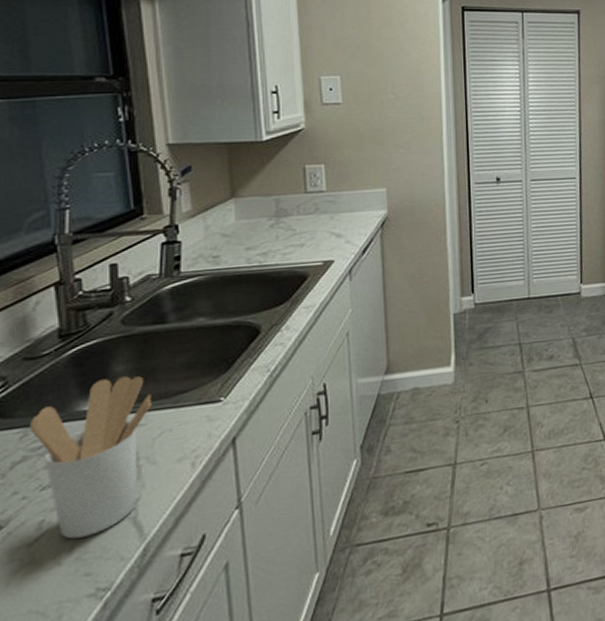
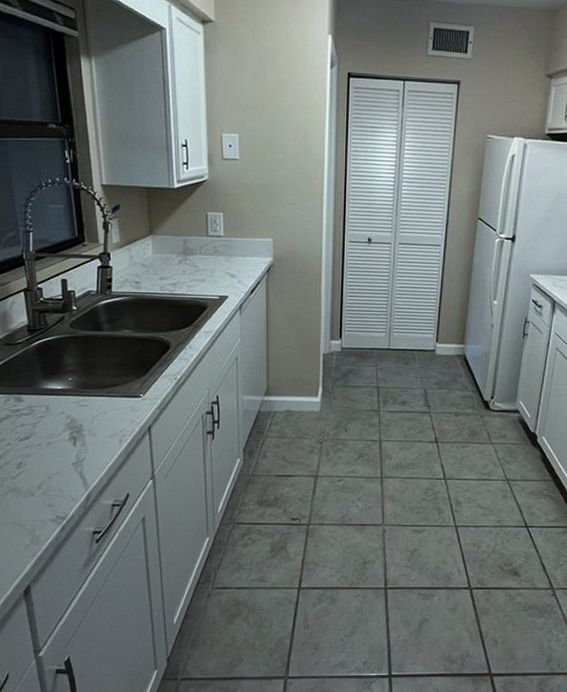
utensil holder: present [30,376,152,539] -> none [11,367,92,479]

